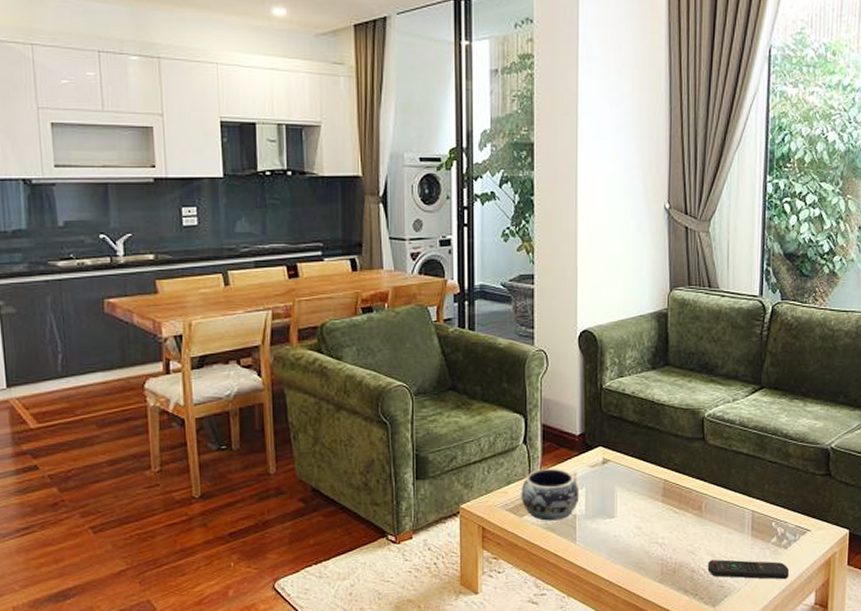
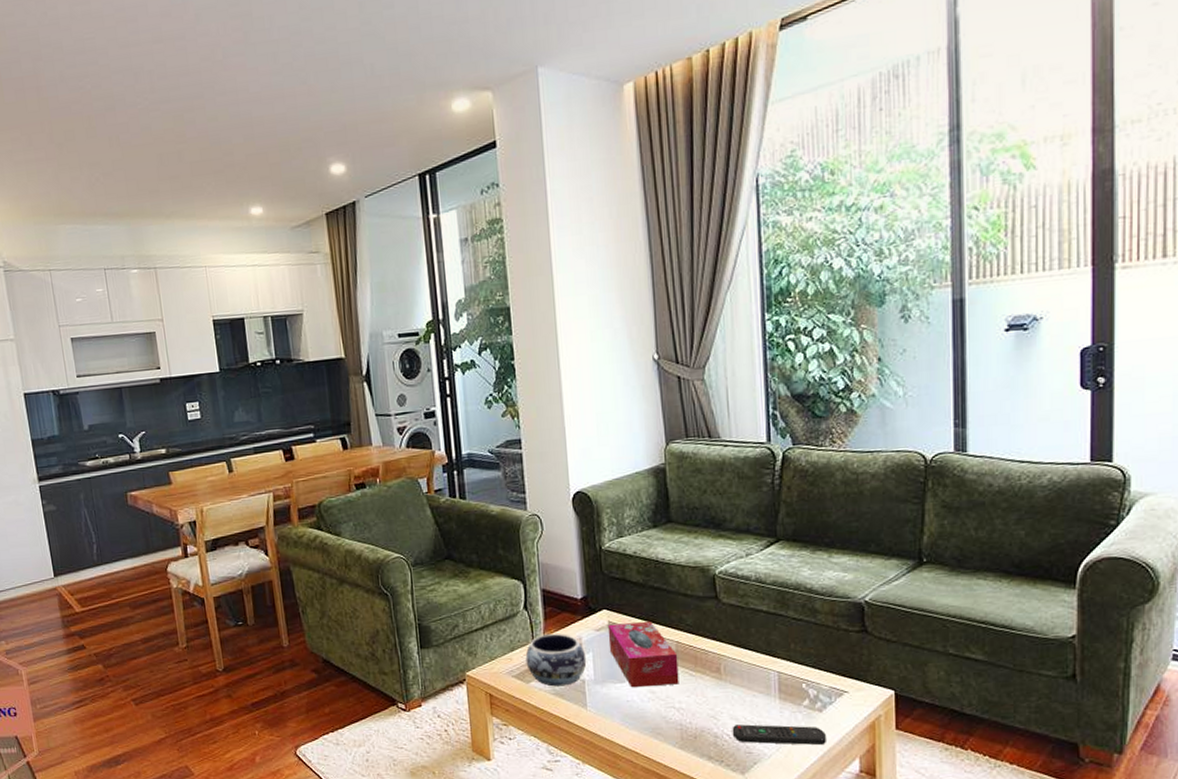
tissue box: none [601,459,664,524] -> present [607,620,679,688]

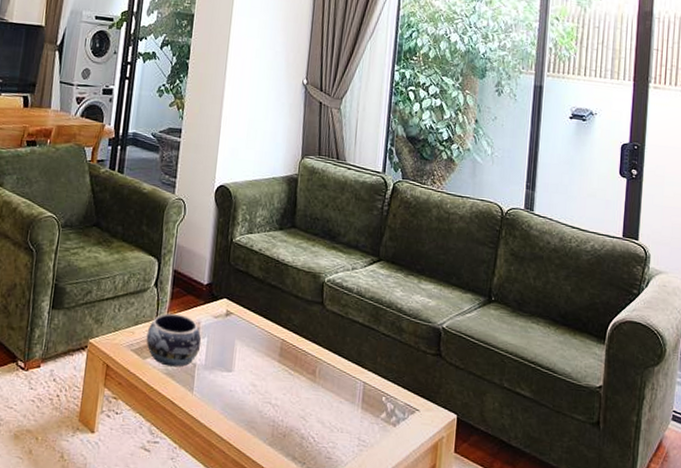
tissue box: present [607,620,679,688] -> none [223,313,282,381]
remote control: present [732,724,827,746] -> none [317,428,397,460]

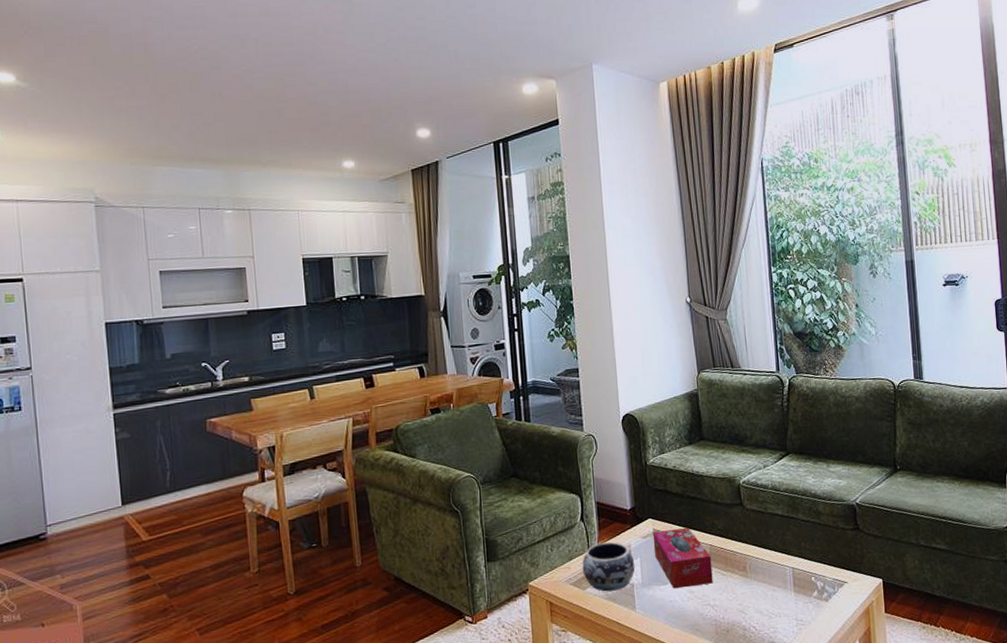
tissue box: none [223,313,282,381] -> present [652,527,713,589]

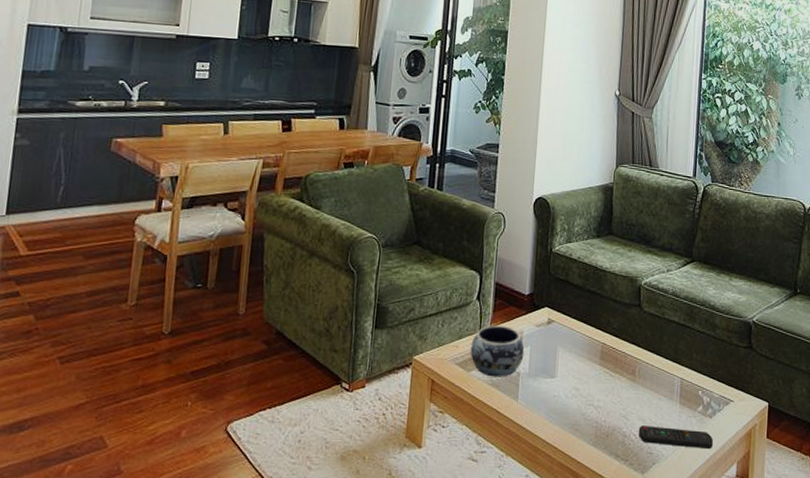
tissue box: present [652,527,713,589] -> none [545,321,602,384]
remote control: none [757,614,833,633] -> present [638,426,714,450]

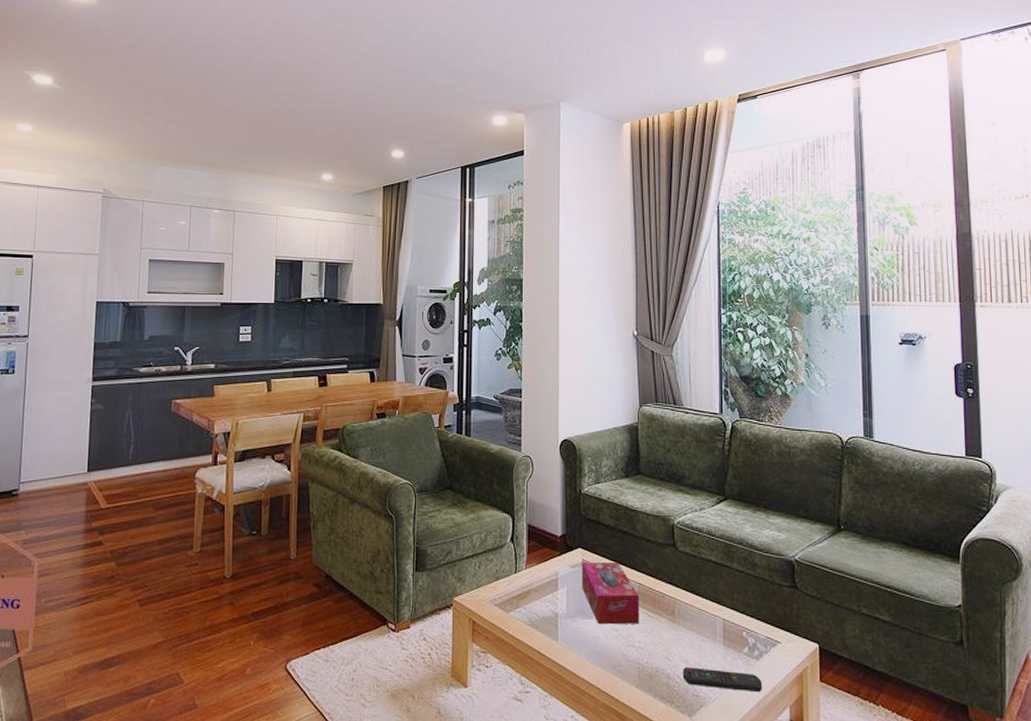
decorative bowl: present [470,325,525,377] -> none [508,566,561,618]
tissue box: none [545,321,602,384] -> present [581,562,639,625]

